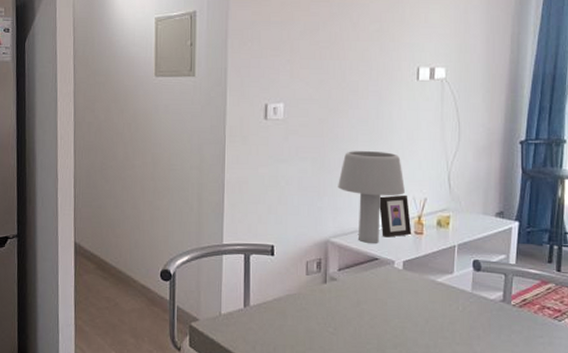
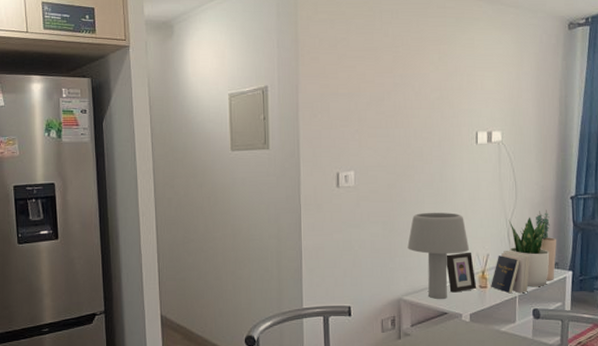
books: none [427,196,472,243] -> present [491,251,530,294]
planter: none [449,161,494,237] -> present [508,217,550,288]
vase: none [480,154,503,231] -> present [536,209,557,281]

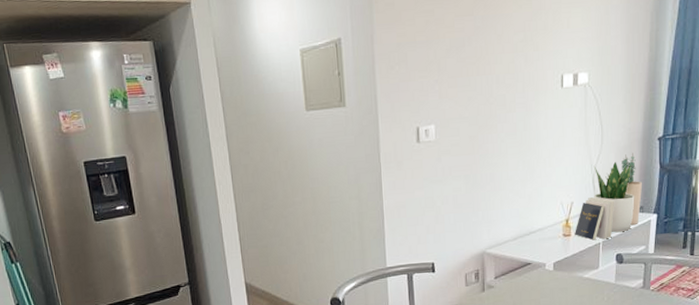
table lamp: present [407,213,469,299] -> none [490,162,553,250]
picture frame: present [446,252,477,293] -> none [530,201,561,243]

